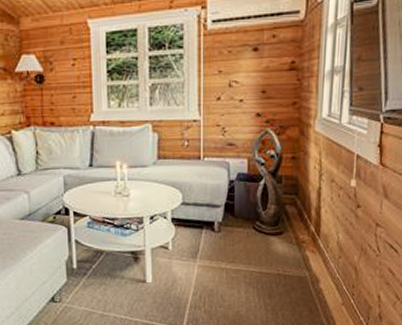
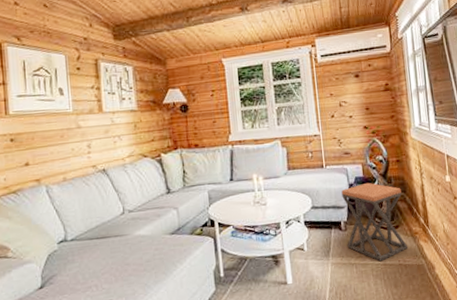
stool: none [219,180,292,269] -> present [341,182,407,262]

